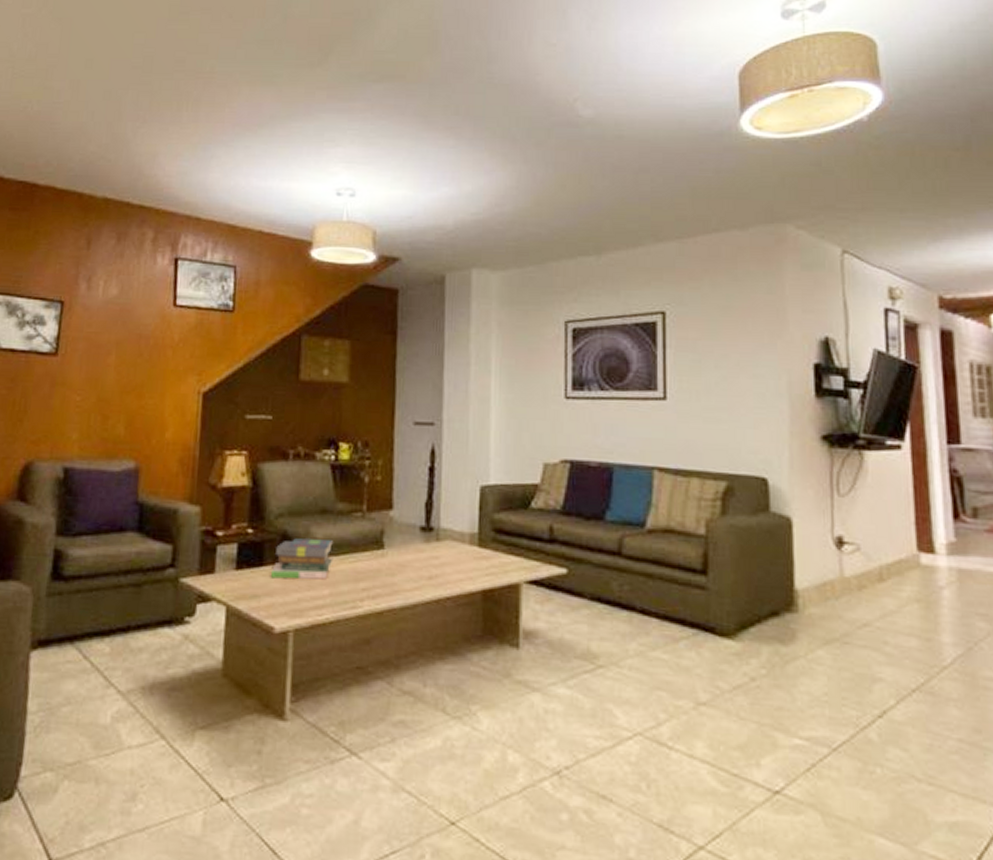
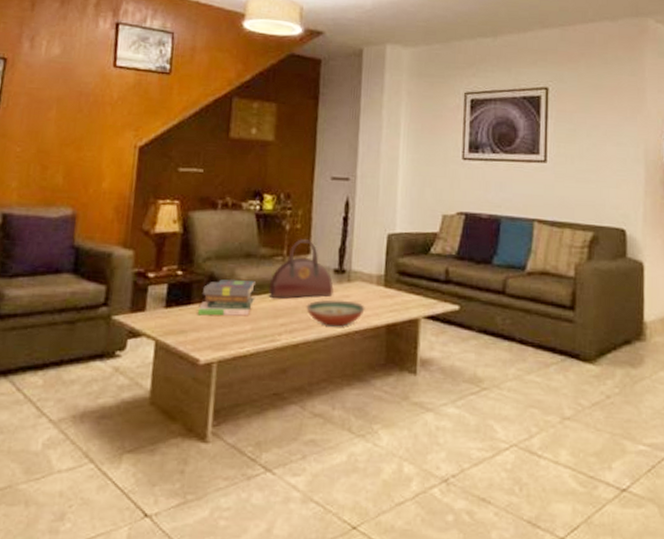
handbag: none [348,492,420,560] -> present [268,239,334,299]
decorative bowl: none [390,560,457,593] -> present [306,299,365,327]

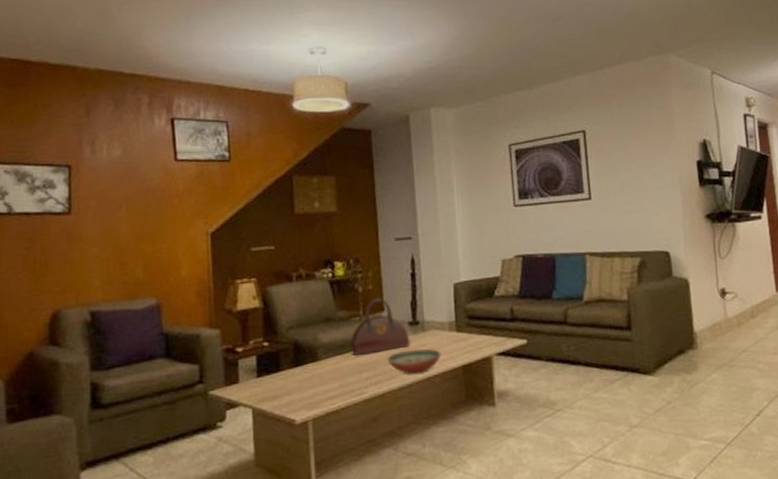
books: present [198,279,255,316] -> none [288,342,340,380]

